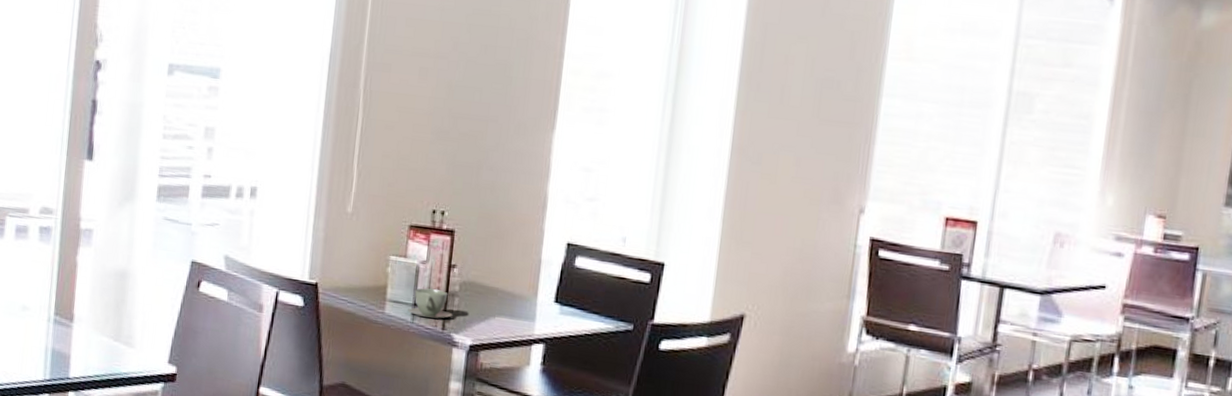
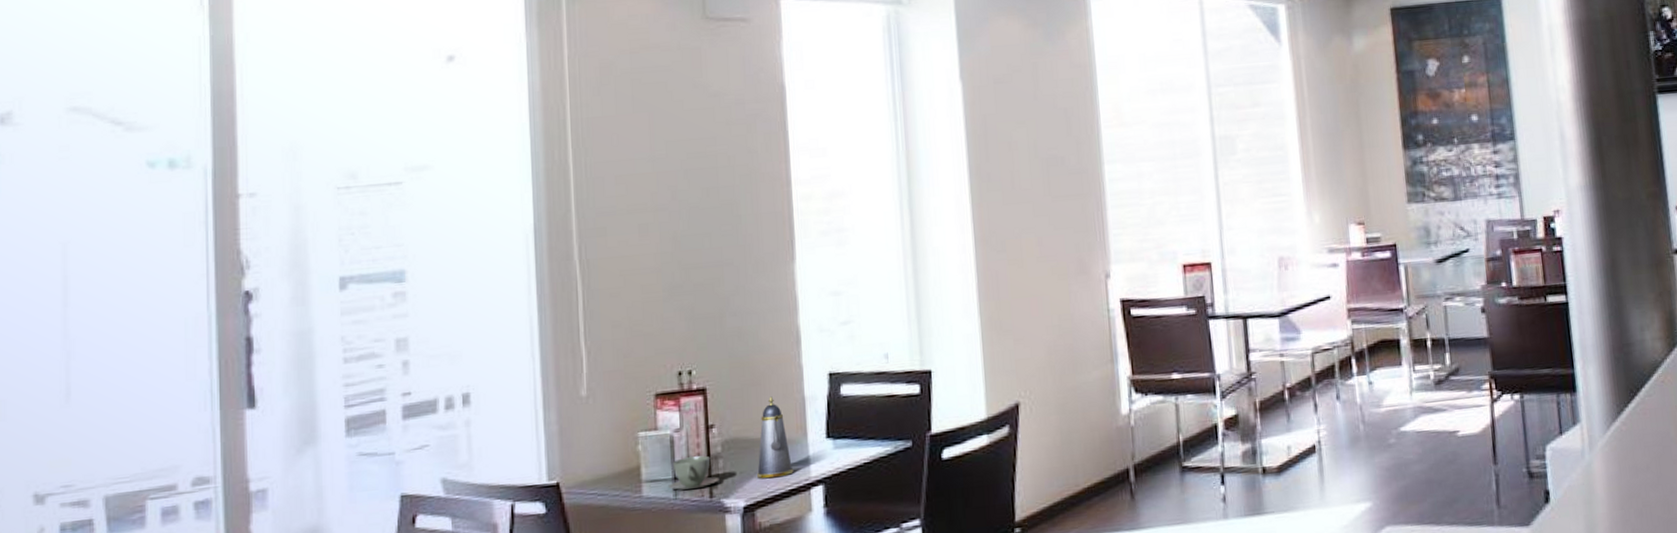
coffee pot: none [485,252,520,327] -> present [756,396,794,479]

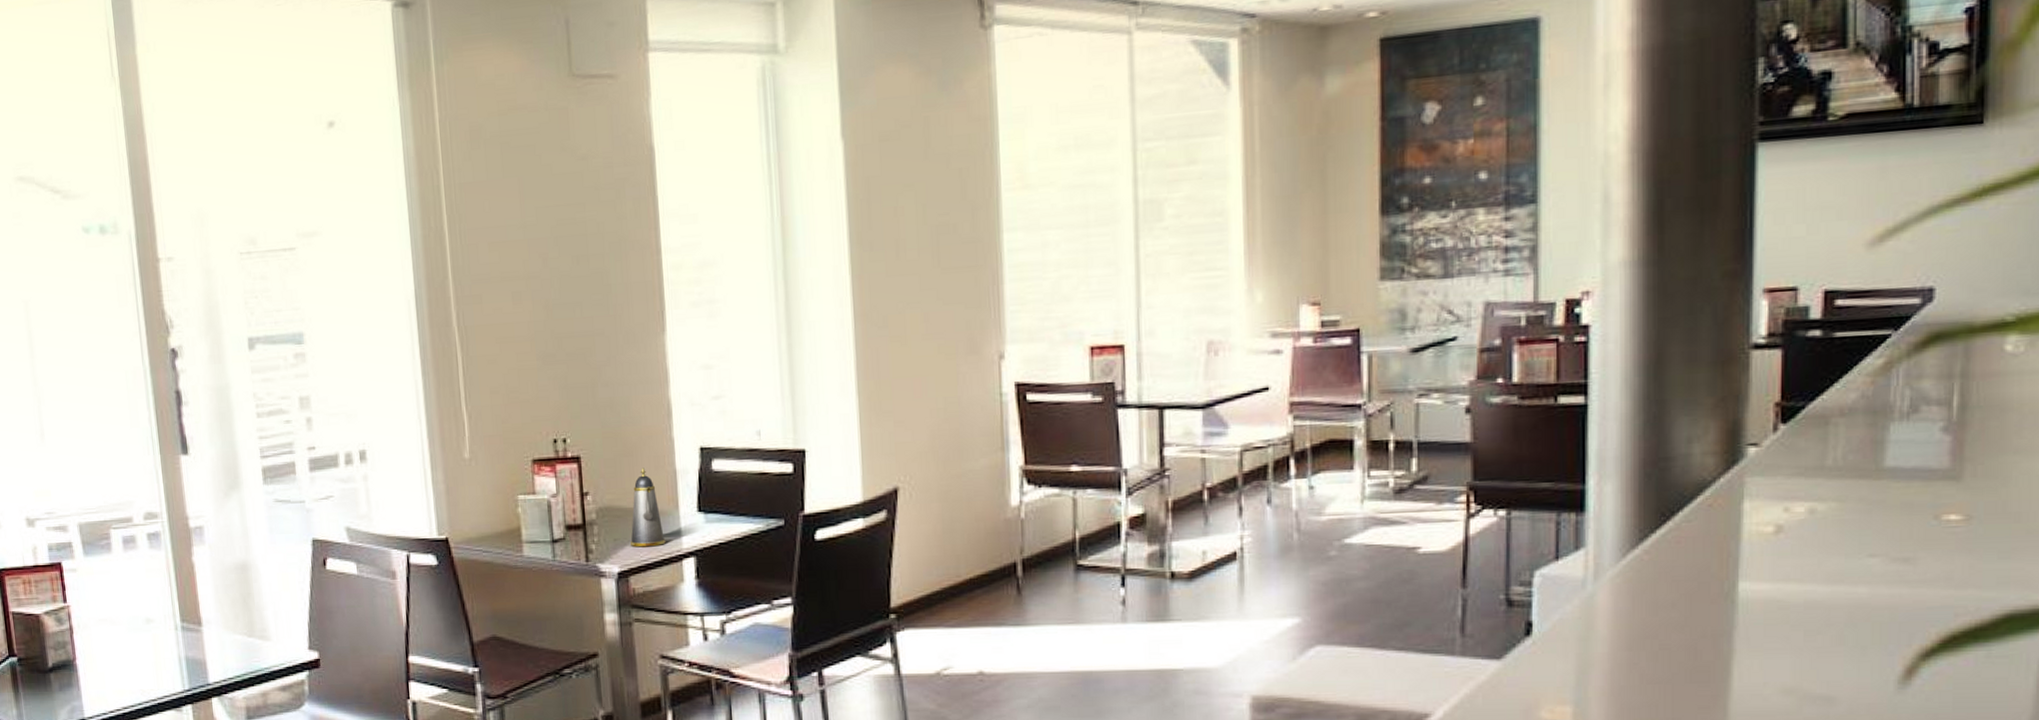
teacup: present [668,455,720,490] -> none [547,521,595,553]

